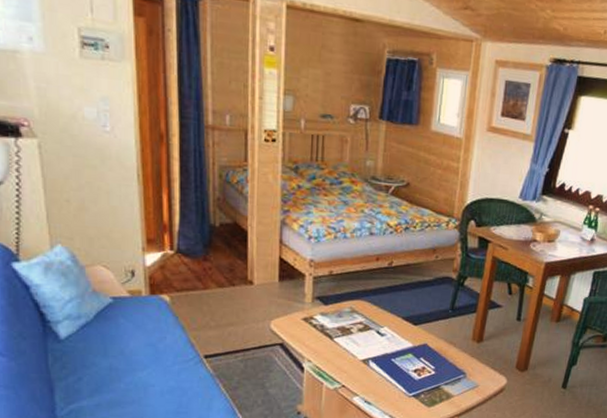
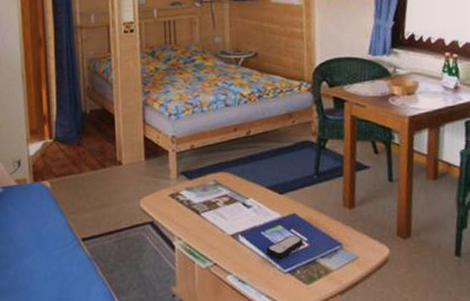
remote control: none [395,364,430,383] -> present [266,236,303,258]

